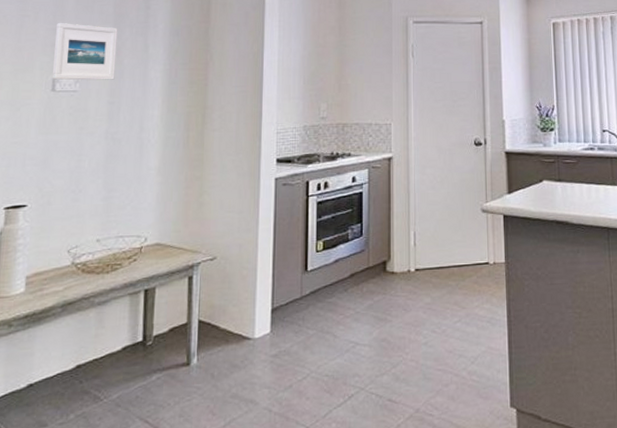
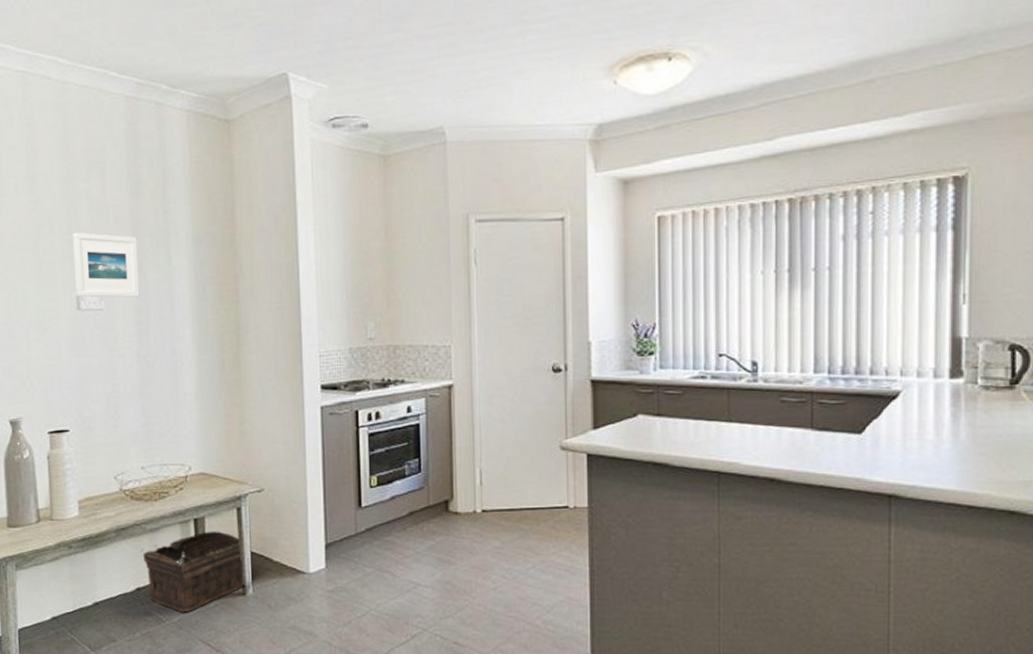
basket: none [86,301,192,389] -> present [141,531,247,613]

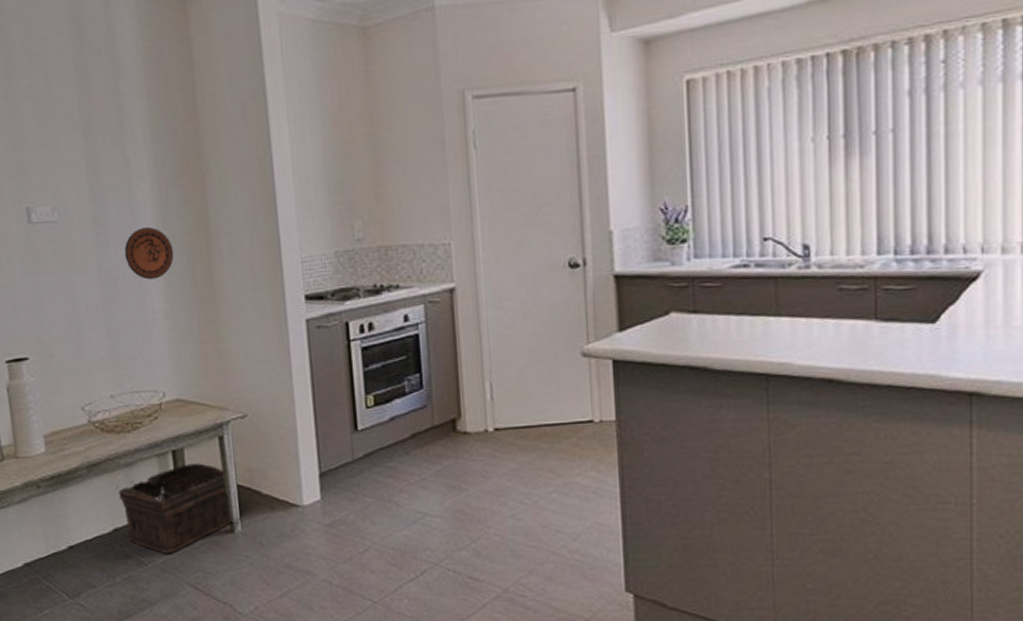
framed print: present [73,233,140,298] -> none [17,135,96,209]
decorative plate: none [162,319,207,365] -> present [124,227,174,280]

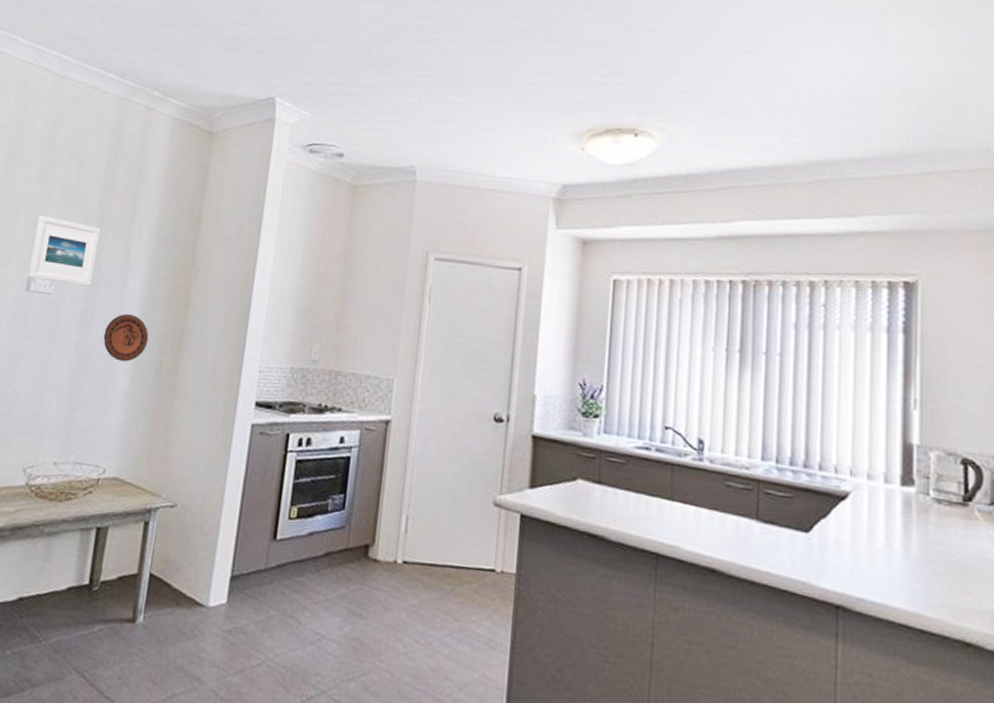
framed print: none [17,135,96,209] -> present [28,216,101,286]
basket: present [116,463,235,554] -> none [30,543,144,634]

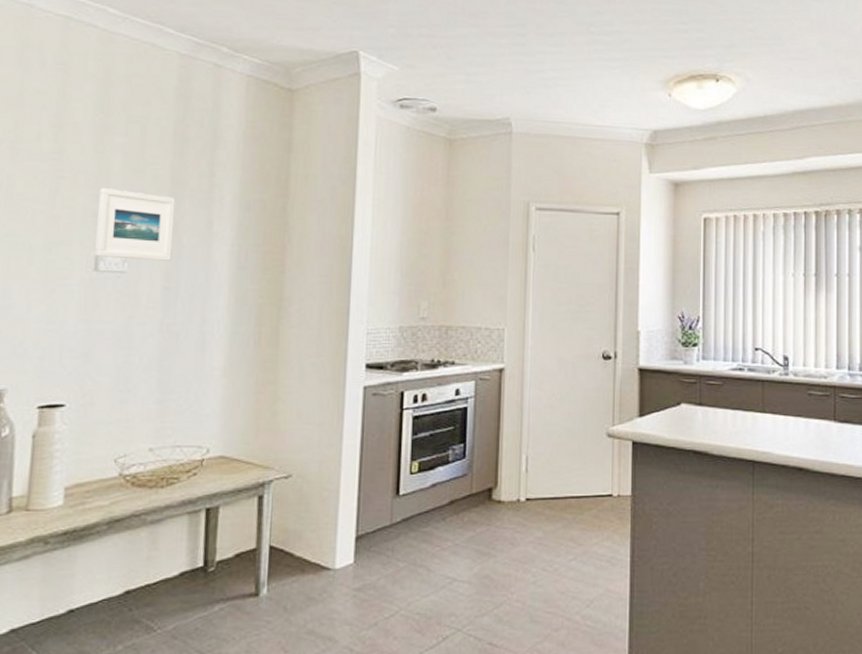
decorative plate: present [103,314,149,362] -> none [191,287,243,337]

